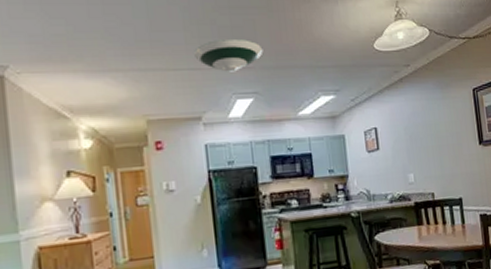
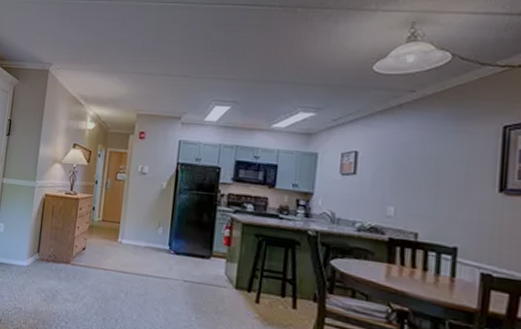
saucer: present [194,38,263,72] -> none [186,52,249,82]

